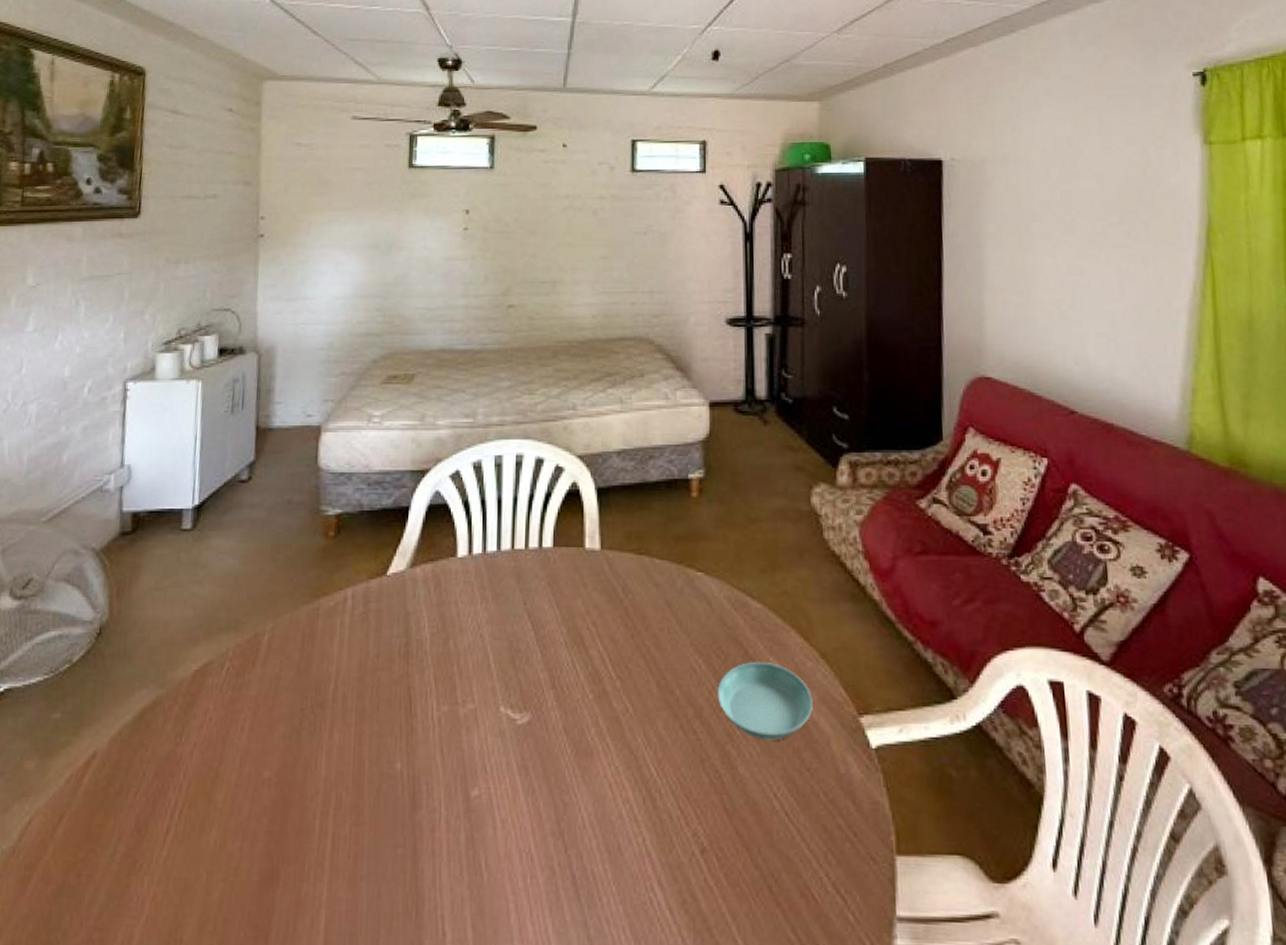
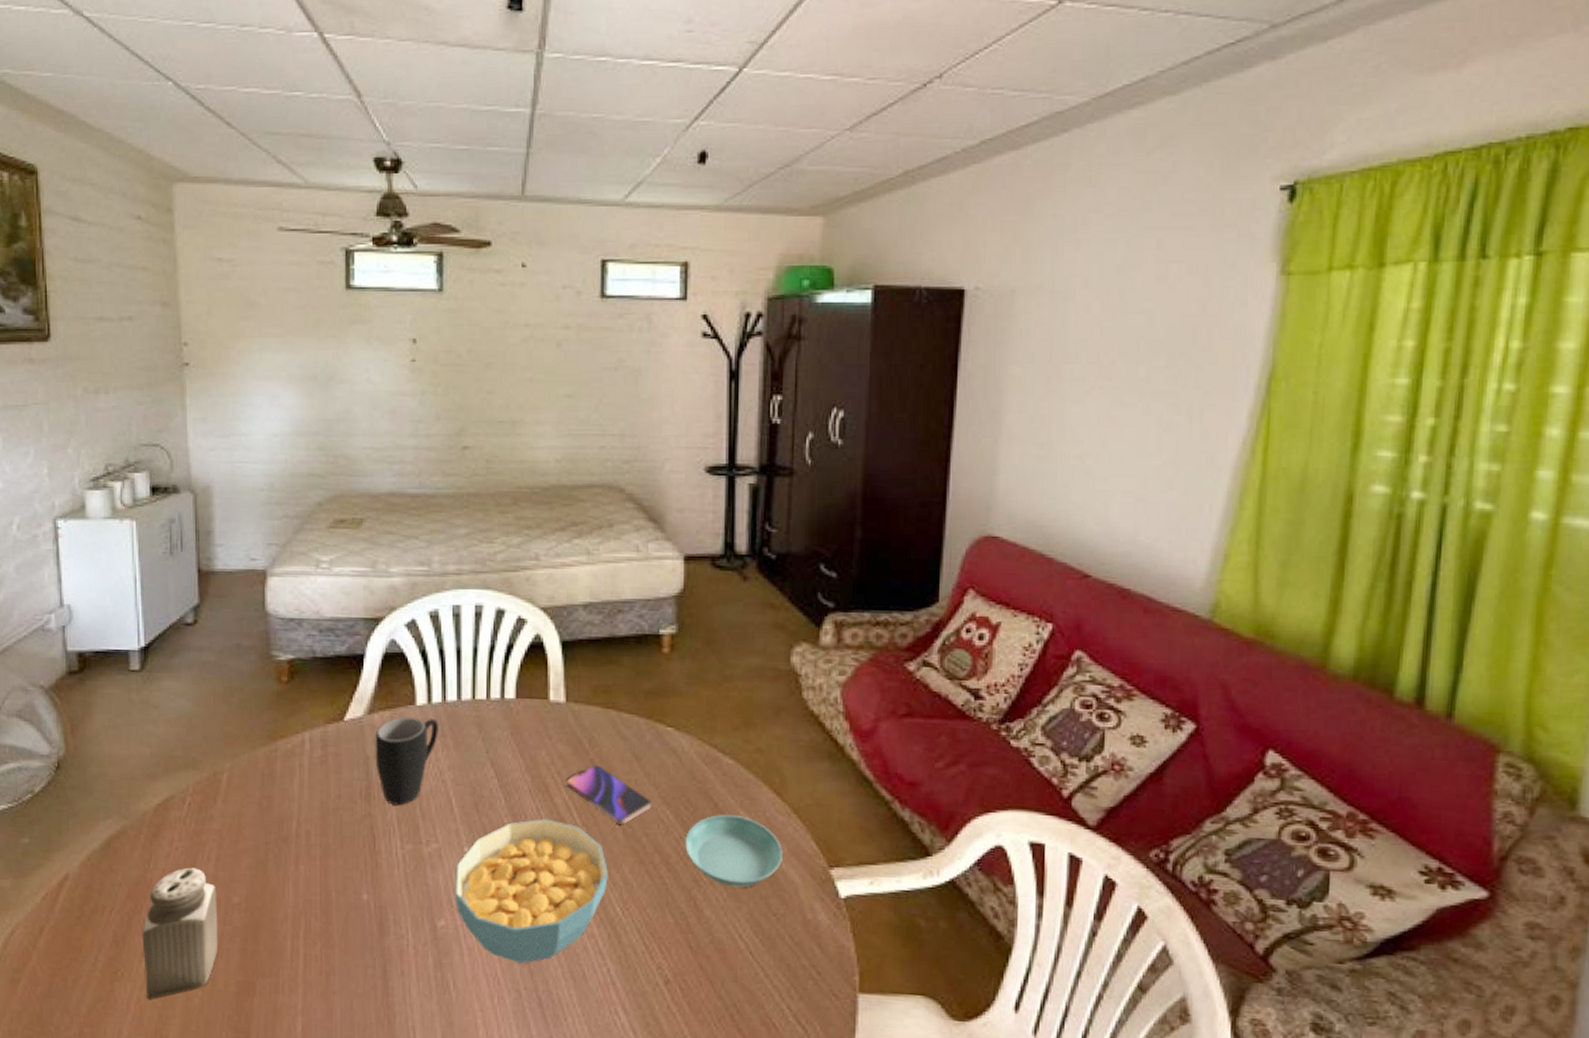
salt shaker: none [163,739,248,895] -> present [142,867,219,999]
mug: none [415,569,478,663] -> present [375,716,439,805]
cereal bowl: none [490,672,642,836] -> present [455,818,608,964]
smartphone: none [602,613,684,676] -> present [567,764,652,824]

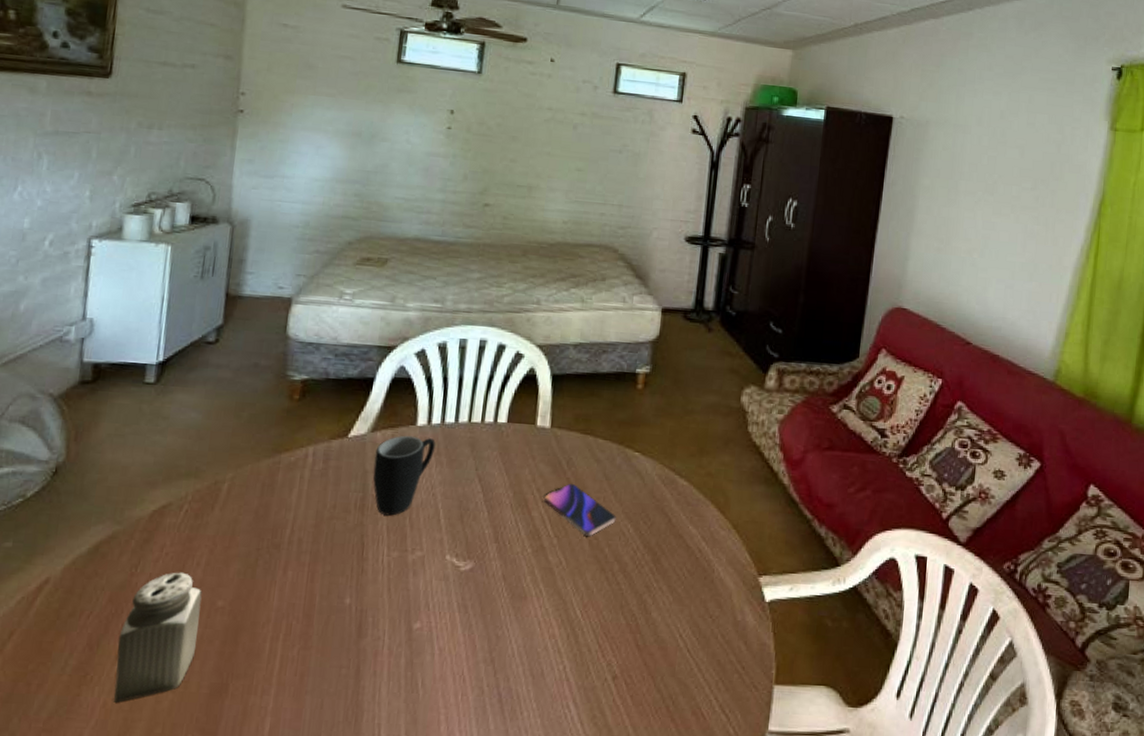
cereal bowl: present [455,818,608,964] -> none [432,530,573,663]
saucer: present [685,815,782,888] -> none [641,529,722,593]

